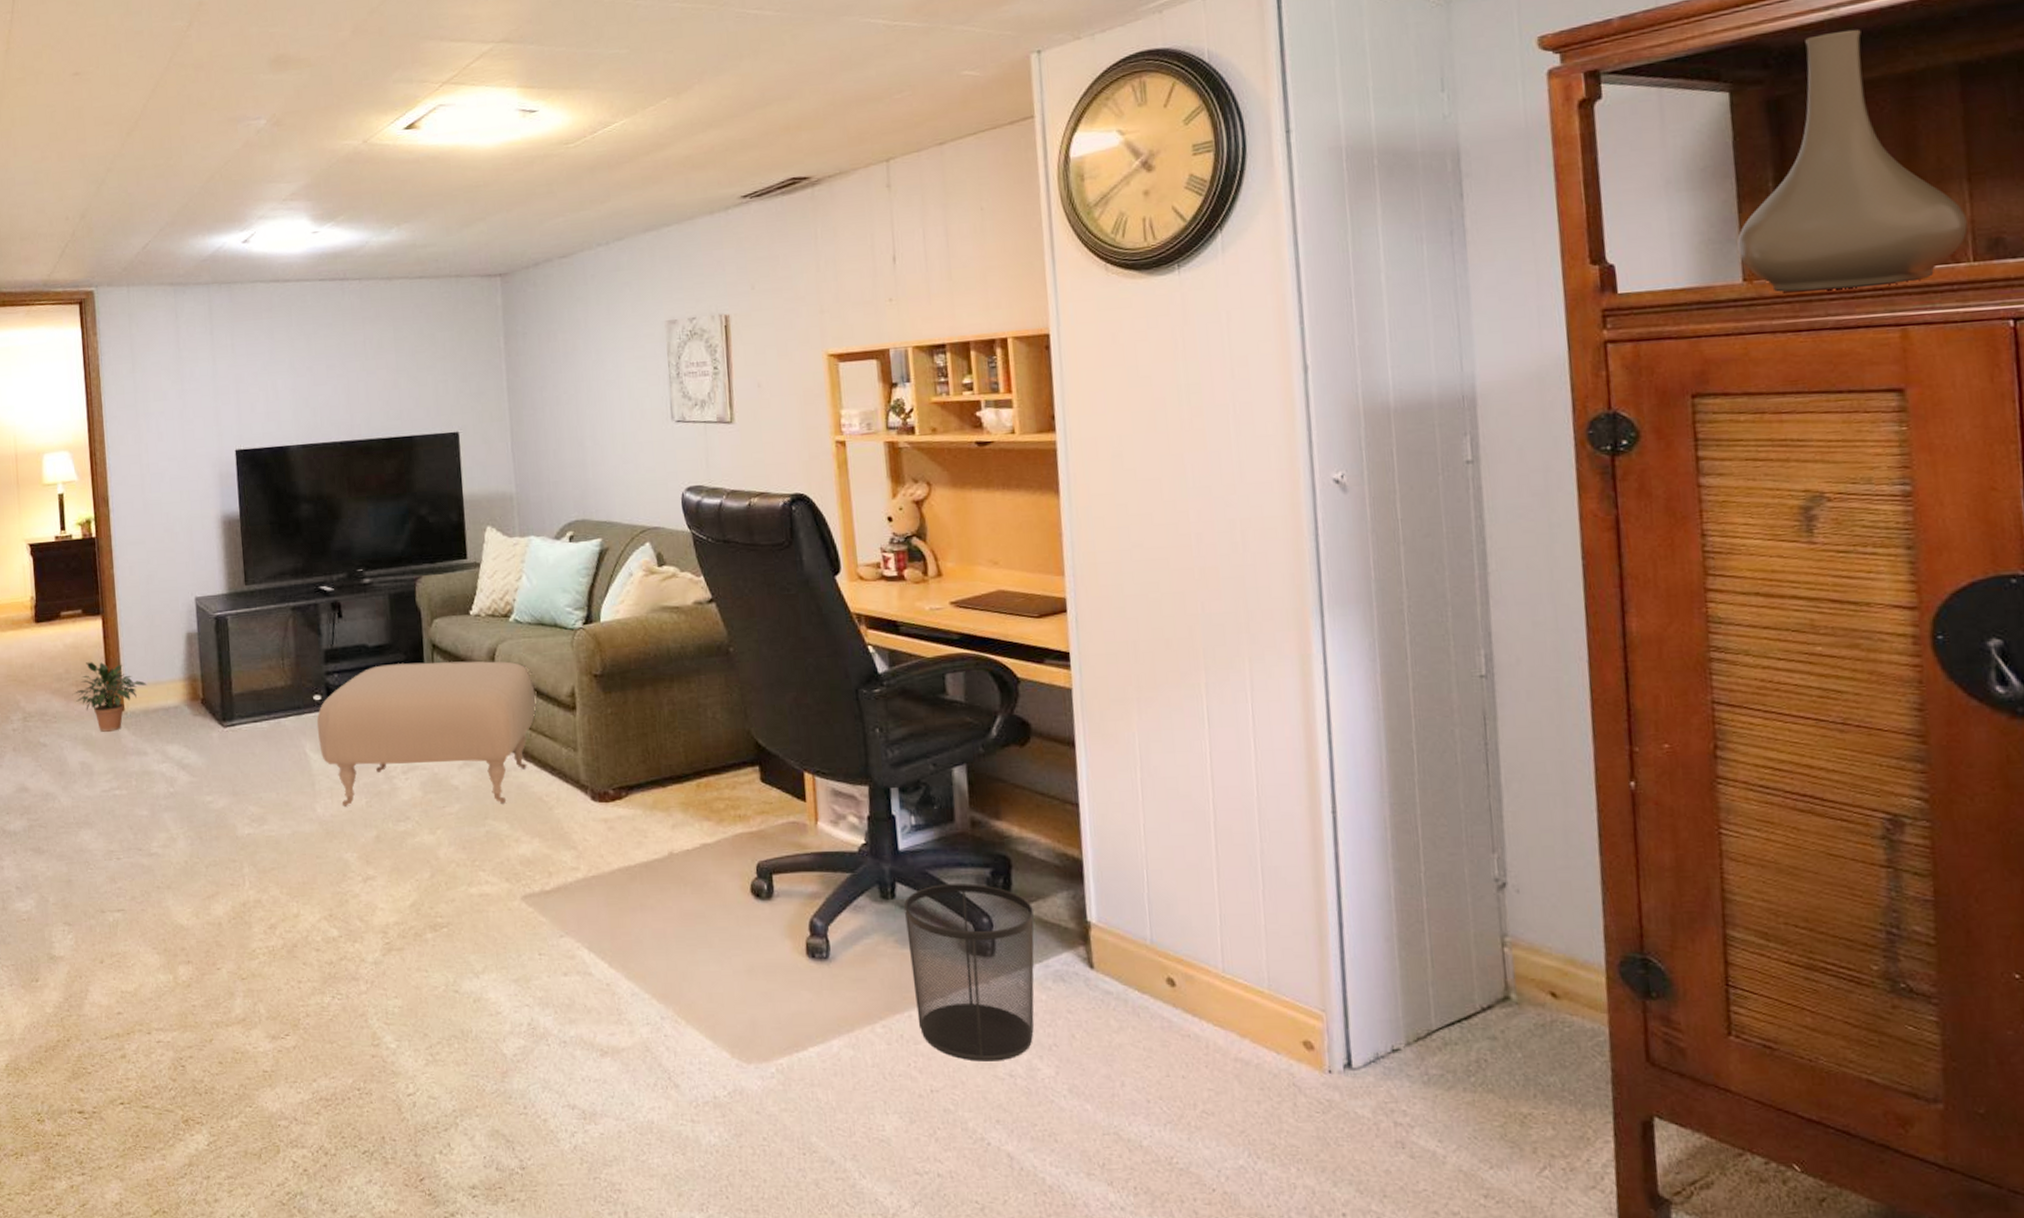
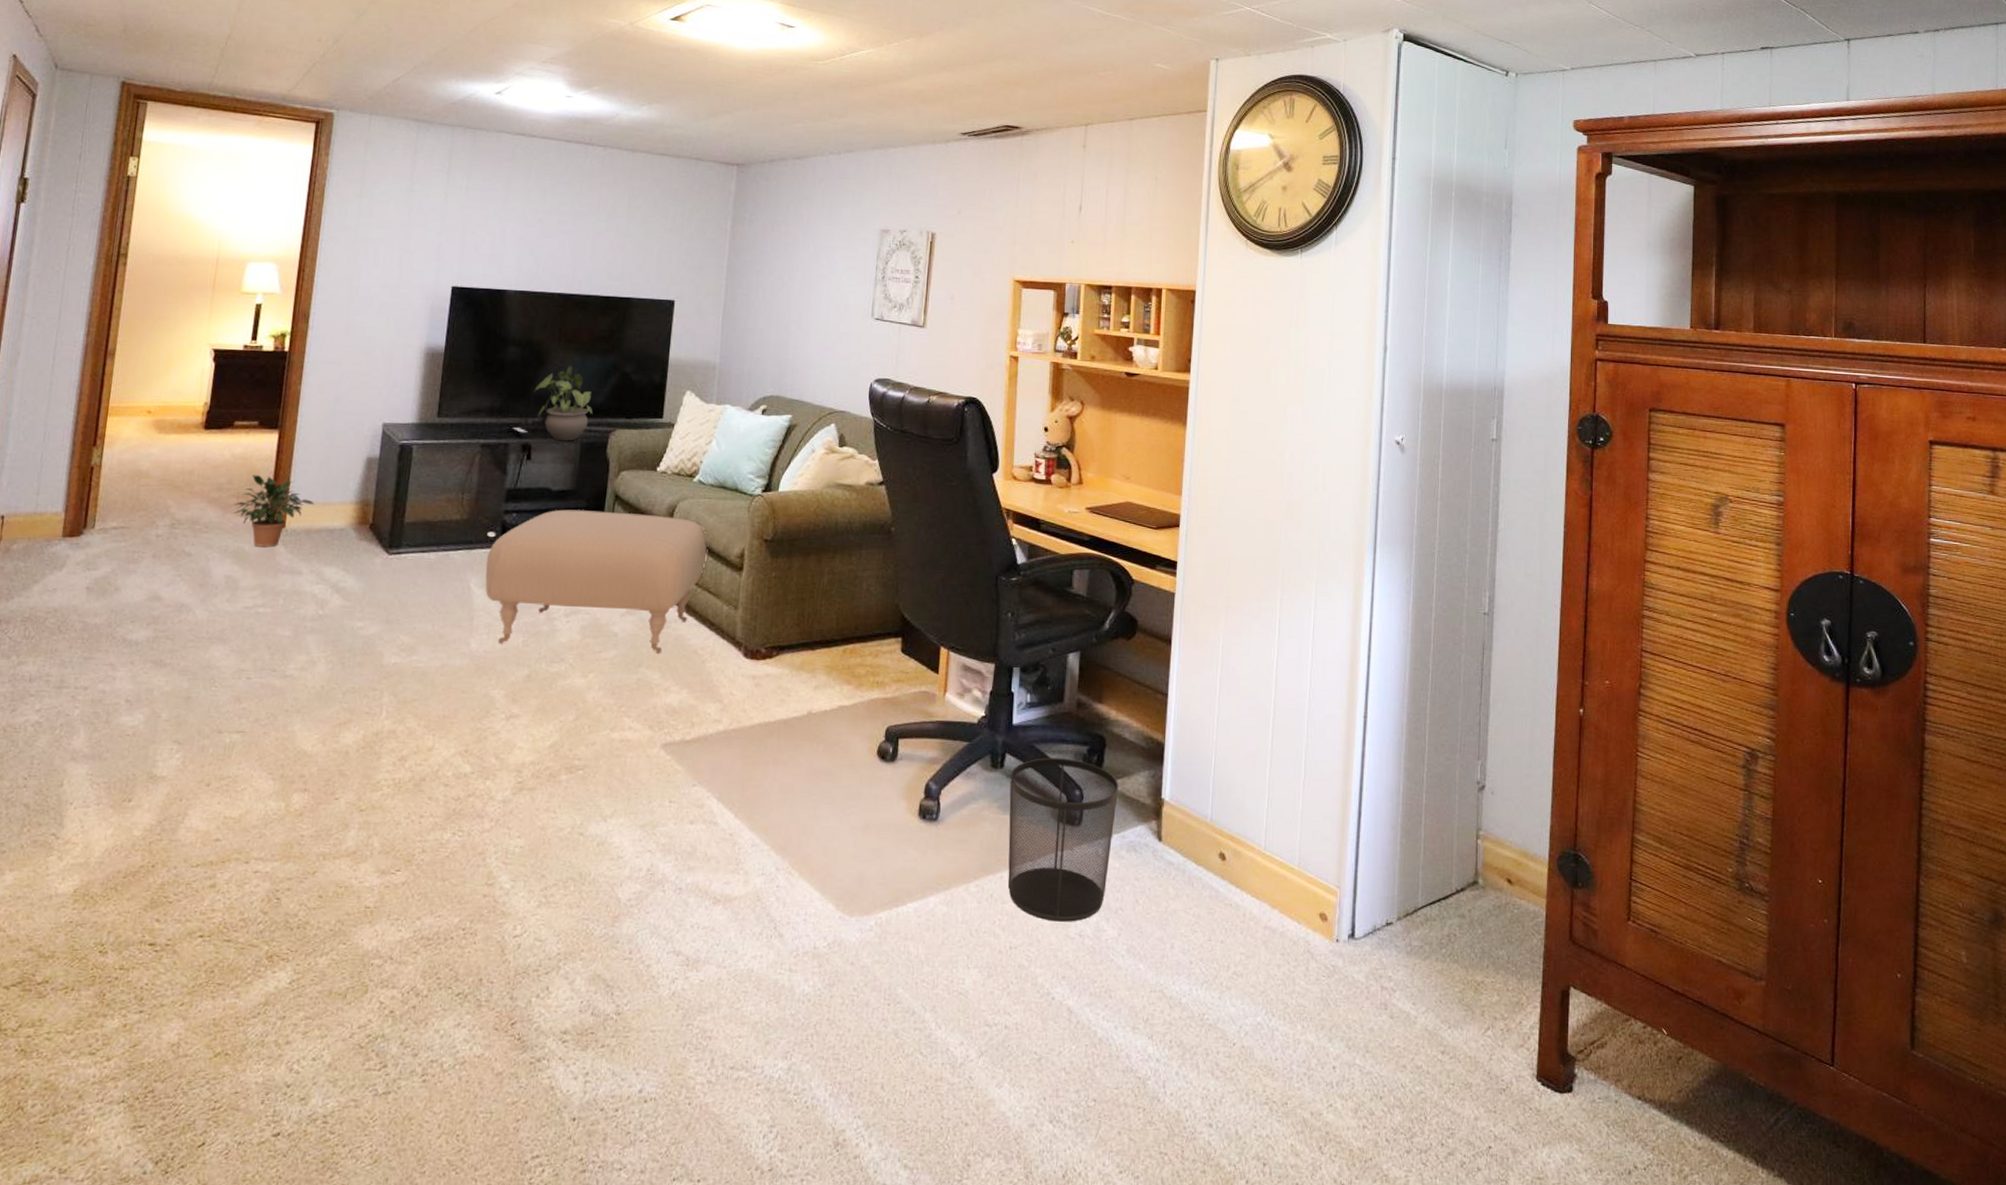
potted plant: none [333,514,396,595] -> present [533,365,593,442]
decorative vase: present [1736,29,1968,293] -> none [1688,155,1833,346]

